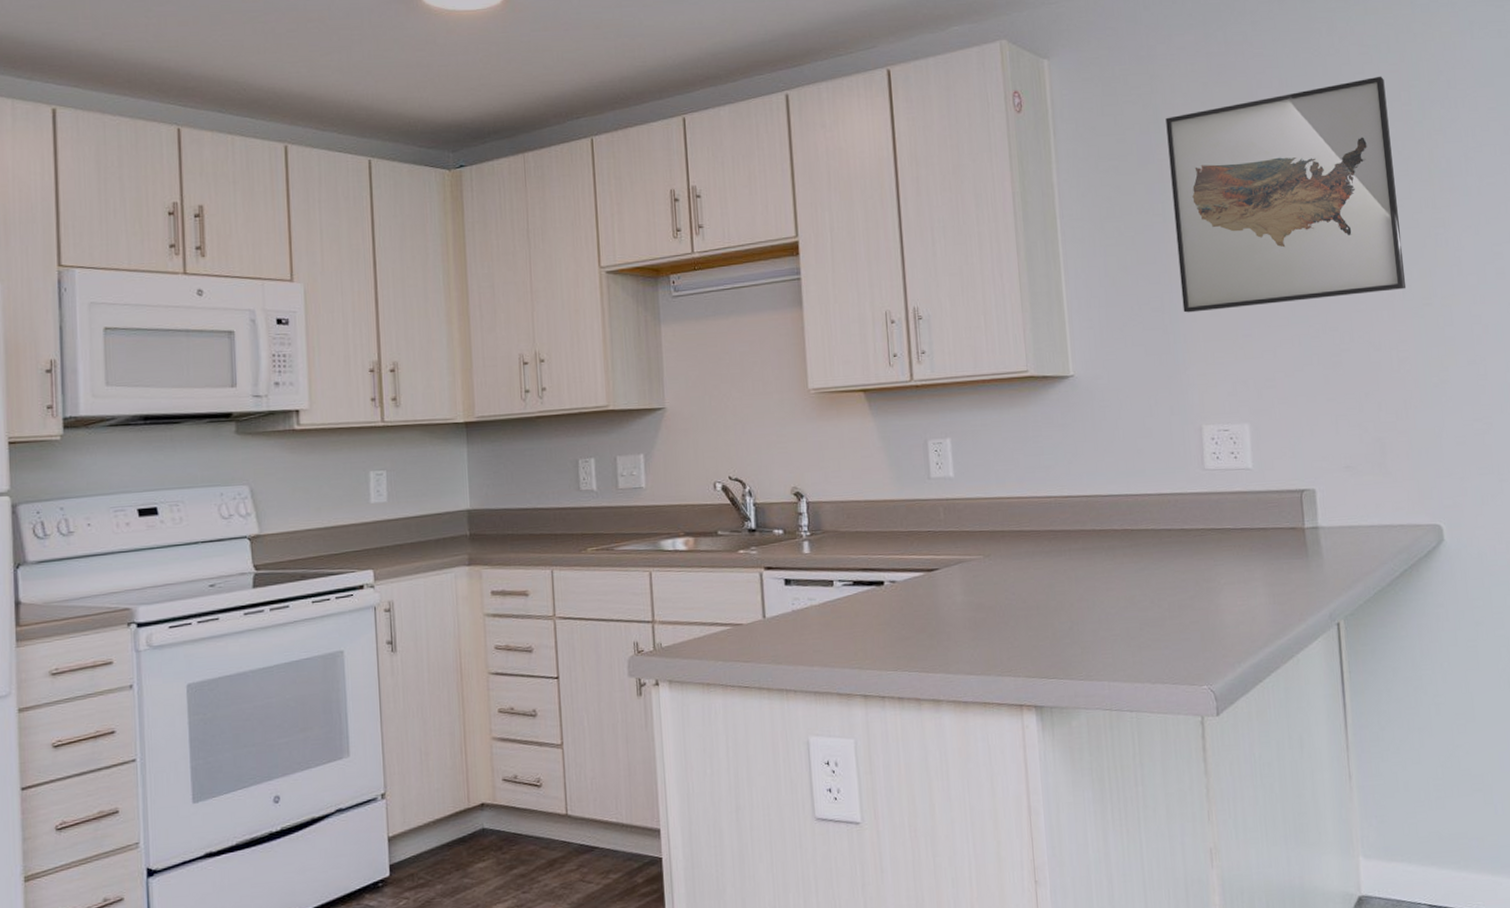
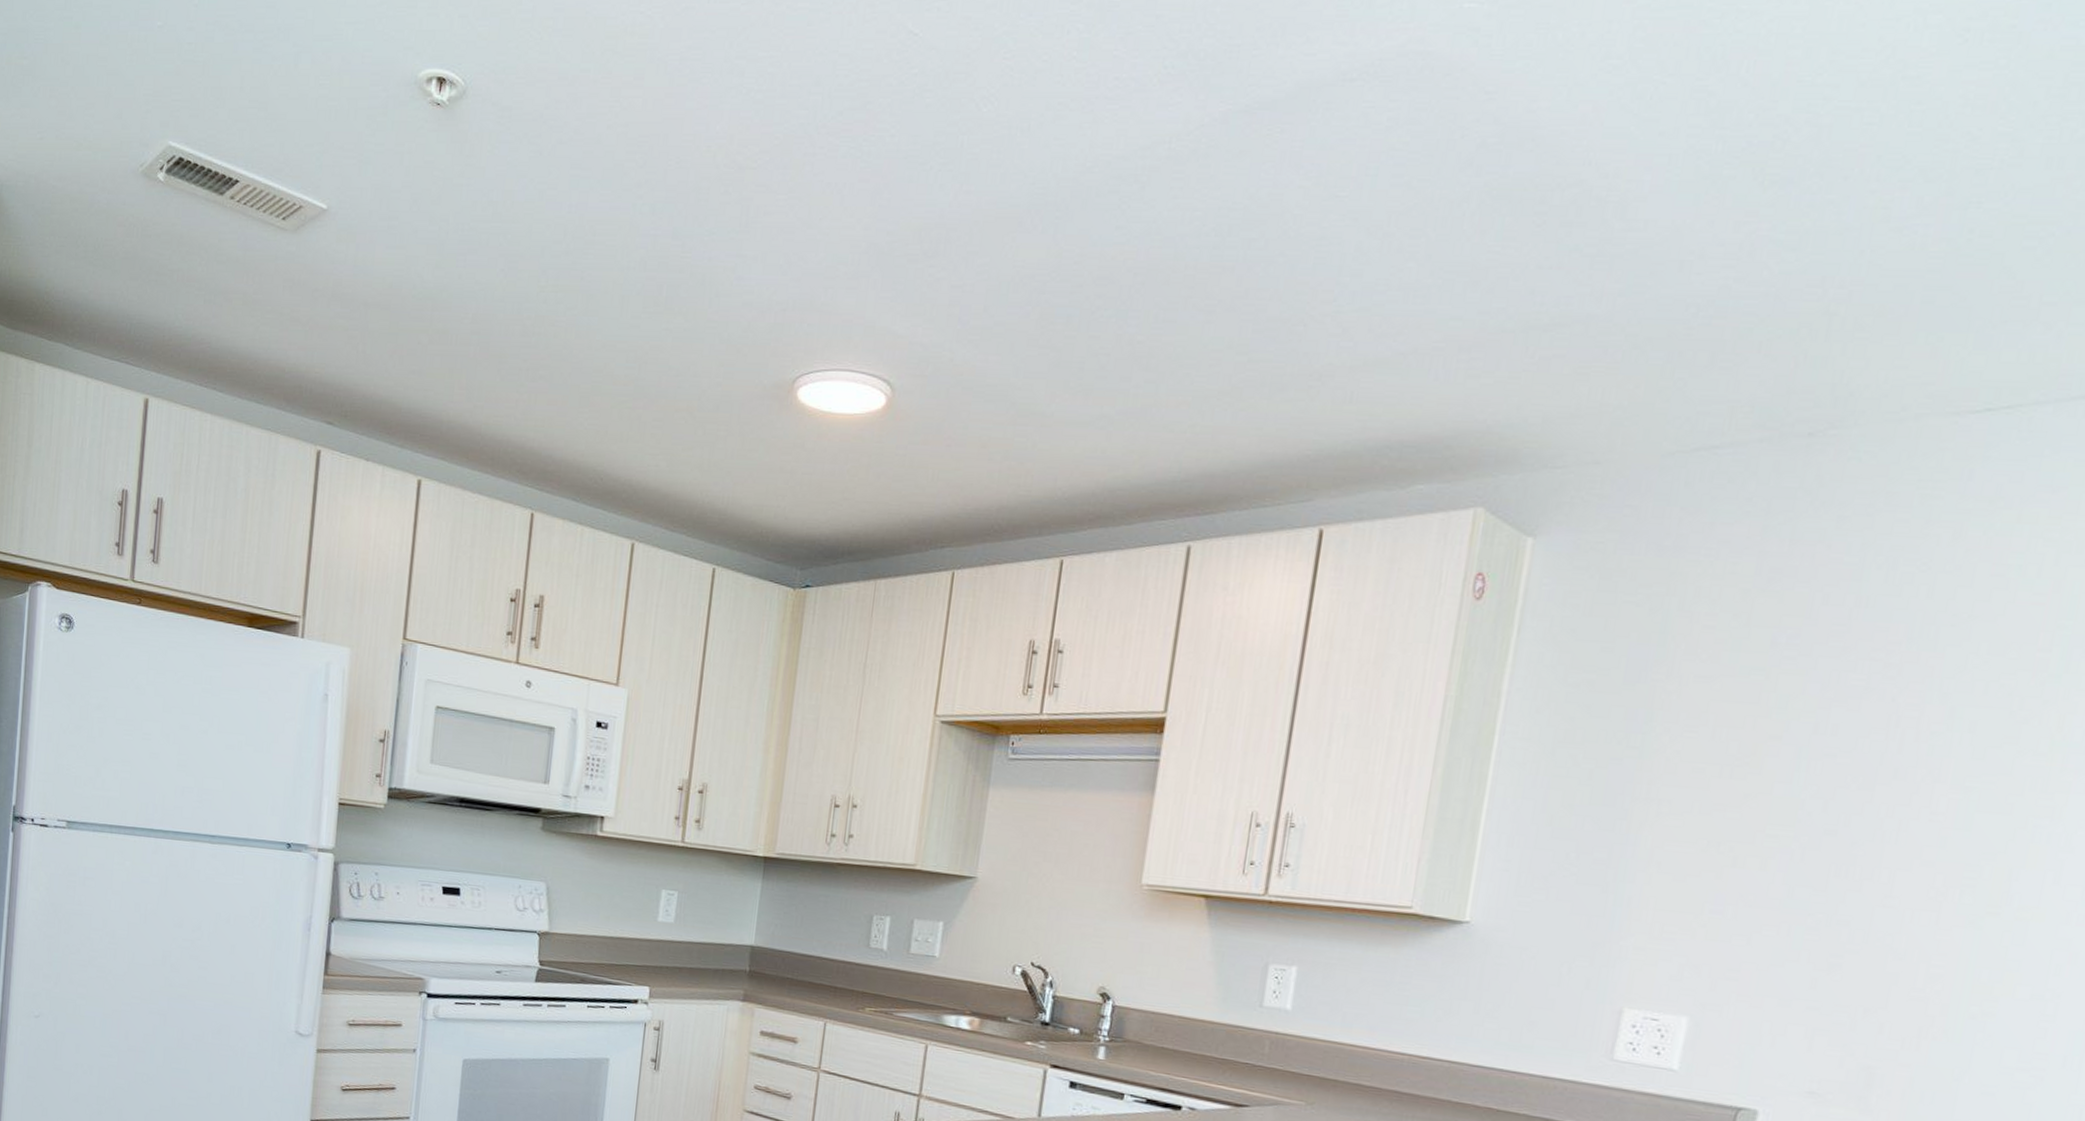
wall art: present [1165,76,1407,313] -> none [1636,607,2019,890]

